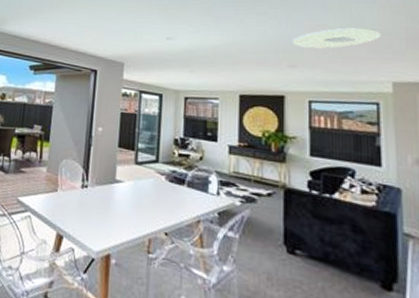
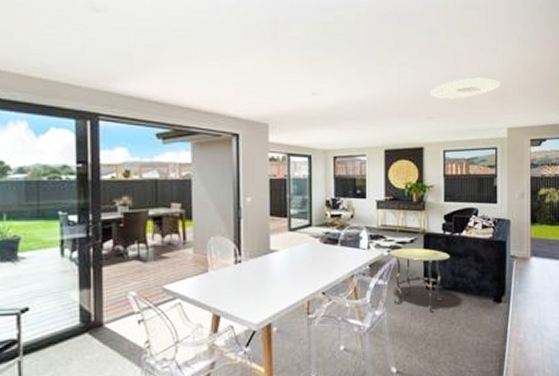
side table: none [242,200,318,282] -> present [389,248,450,311]

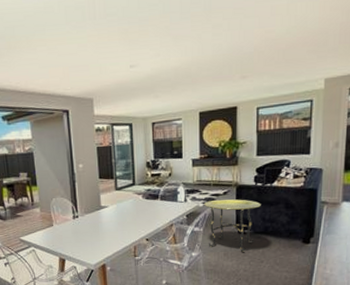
ceiling light: present [430,77,501,99] -> none [245,28,321,57]

